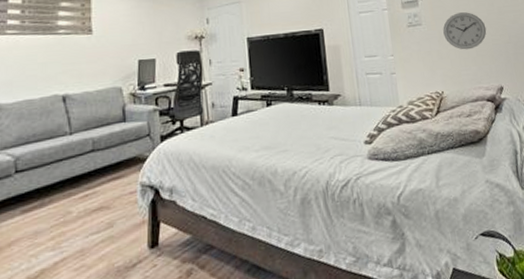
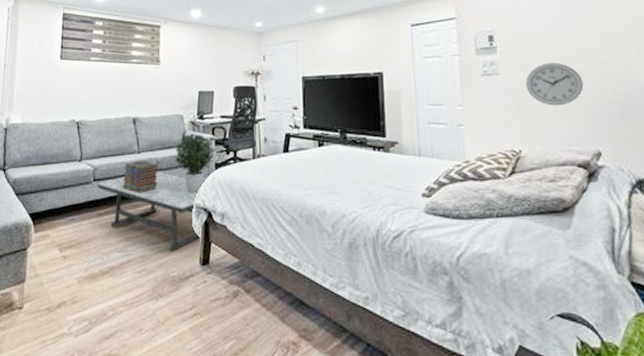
coffee table: none [20,152,151,240] -> present [97,172,206,252]
book stack: none [52,141,95,180] -> present [122,159,158,193]
potted plant: none [113,105,161,172] -> present [173,133,216,194]

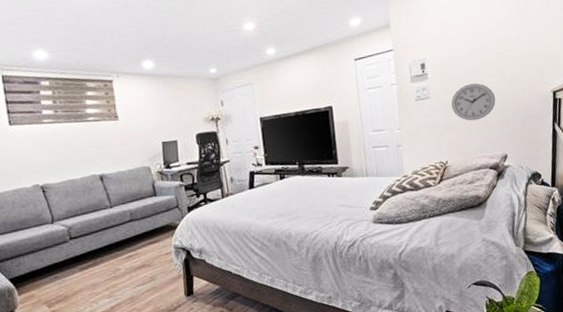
coffee table: present [97,172,206,252] -> none [74,222,182,290]
book stack: present [122,159,158,193] -> none [98,213,135,244]
potted plant: present [173,133,216,194] -> none [146,182,187,237]

